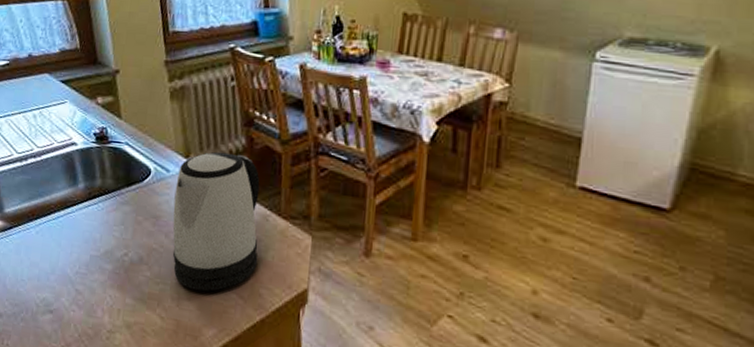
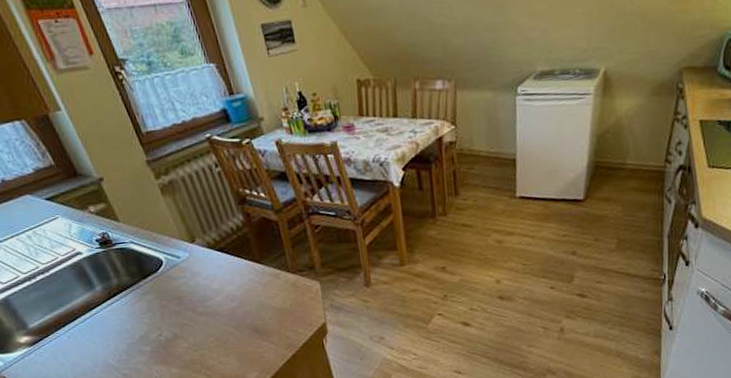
kettle: present [172,151,260,292] -> none [188,230,280,348]

